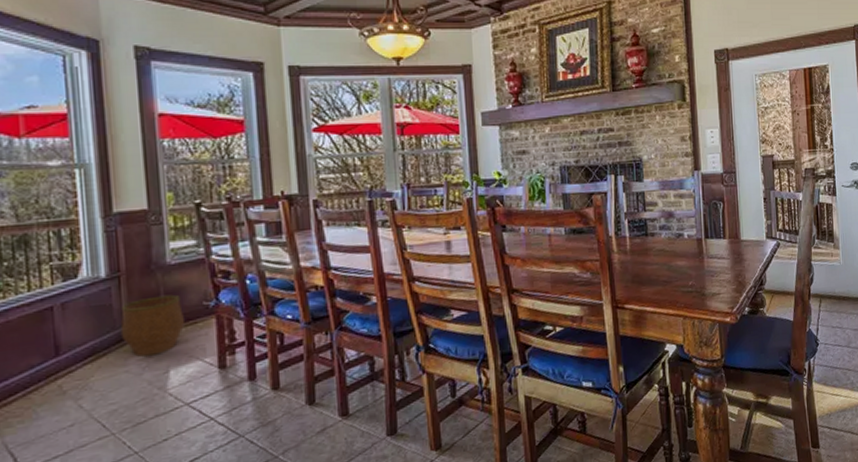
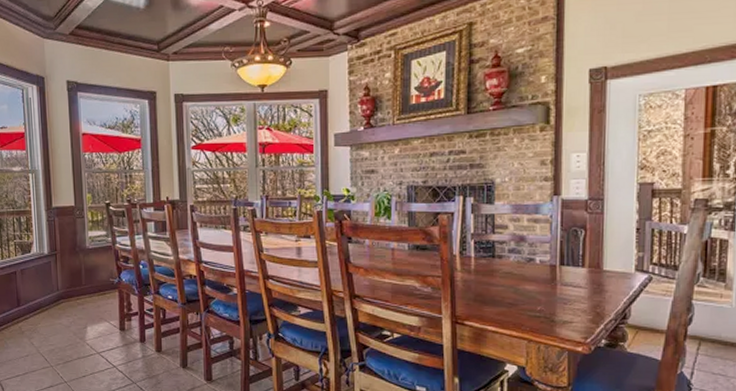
basket: present [120,294,184,357] -> none [56,271,97,314]

